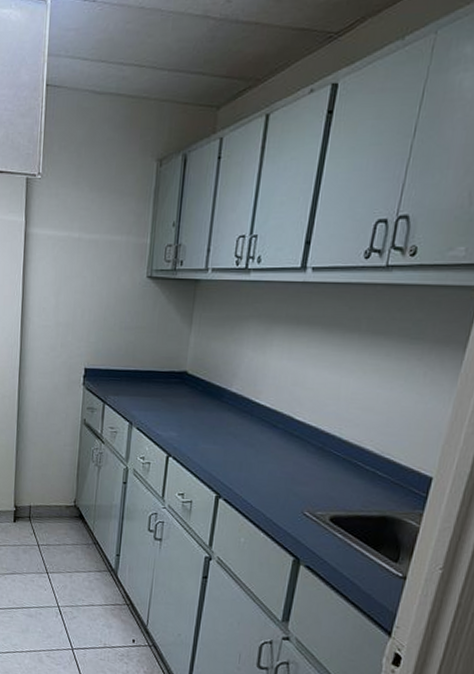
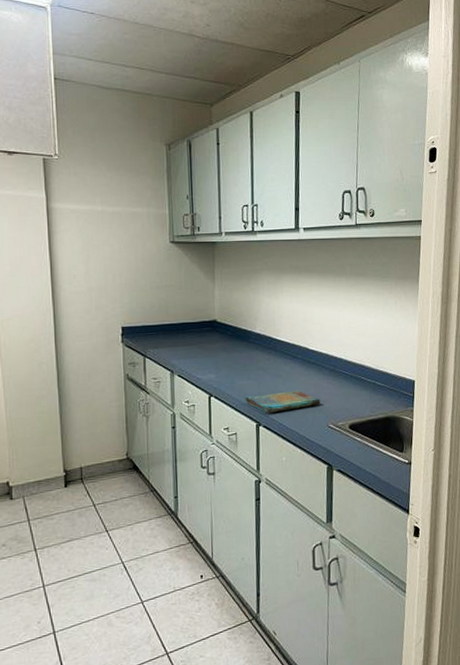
dish towel: none [207,462,299,487] -> present [245,390,321,414]

